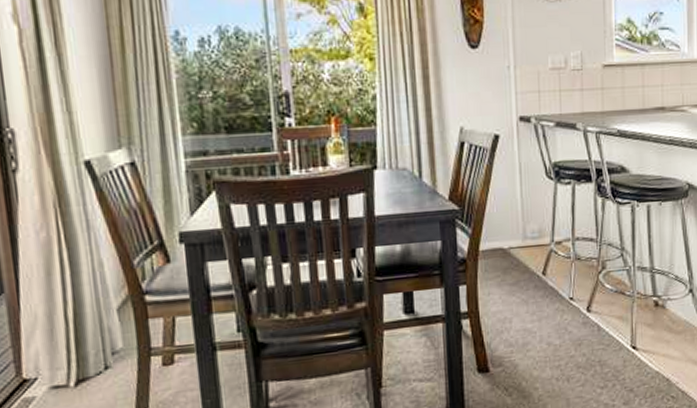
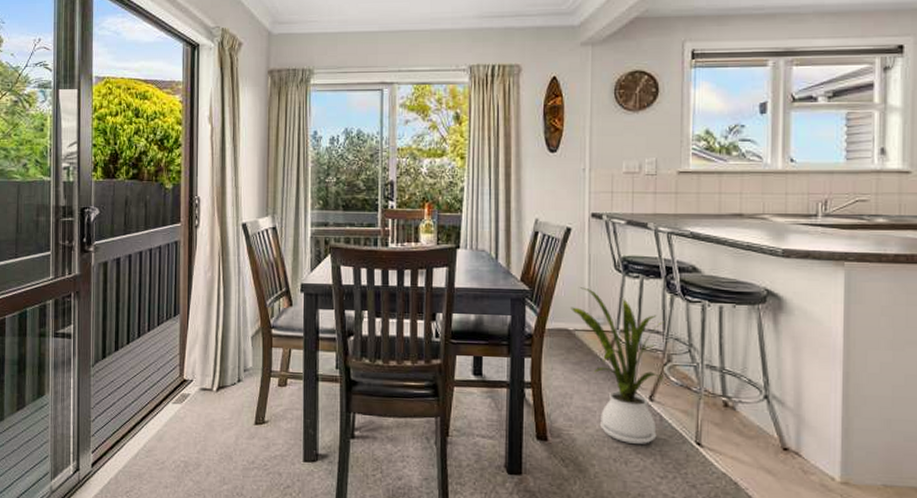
house plant: none [504,200,599,360] -> present [570,287,664,444]

